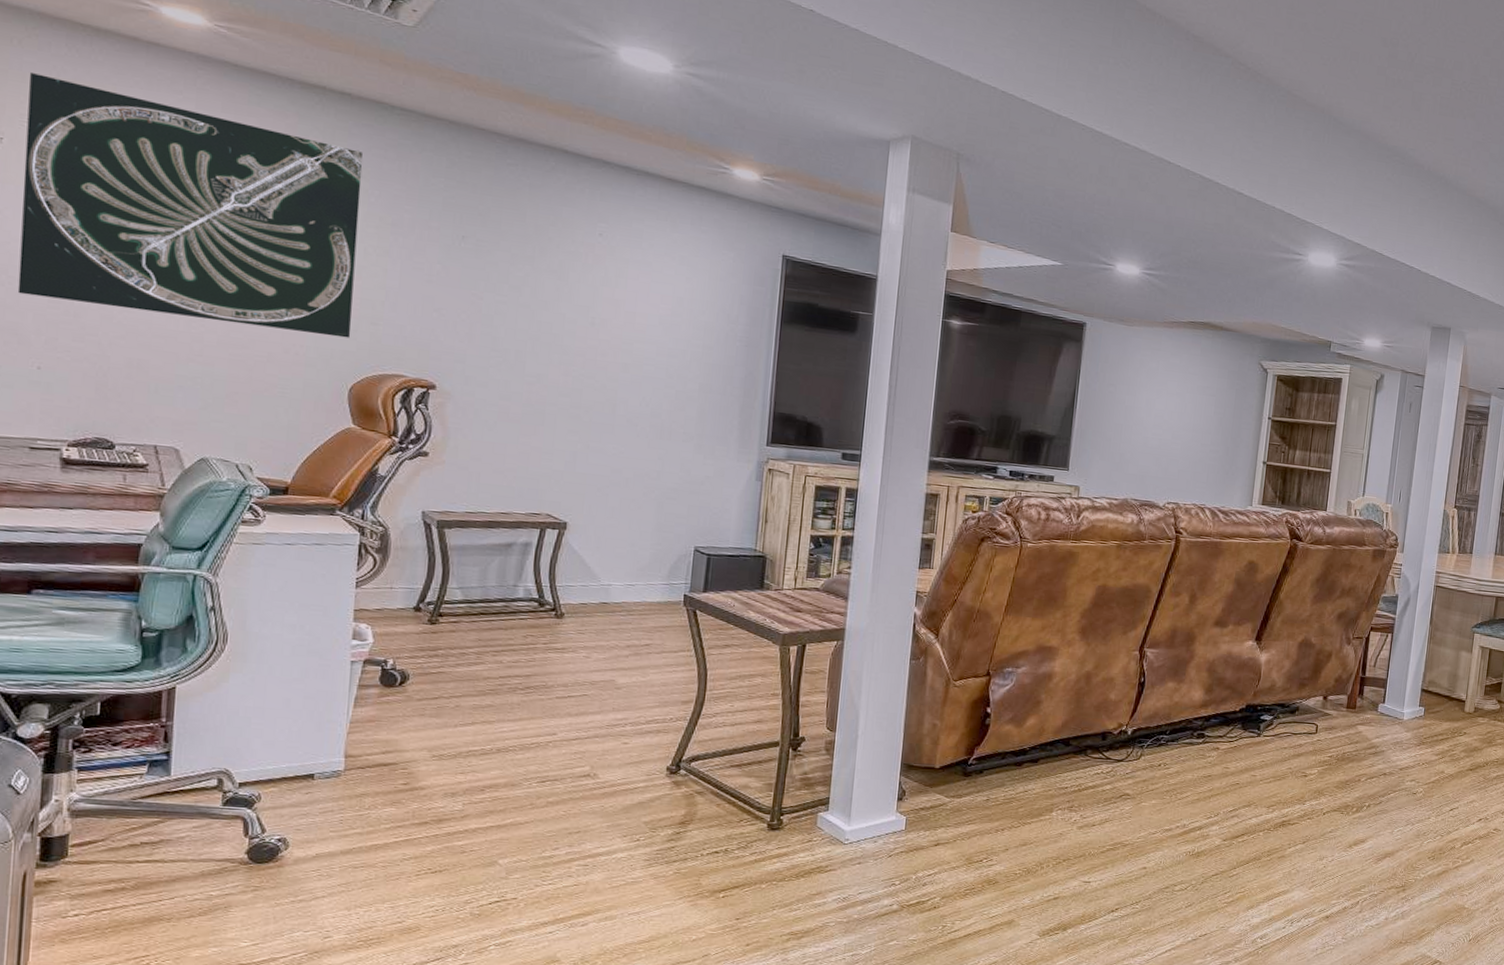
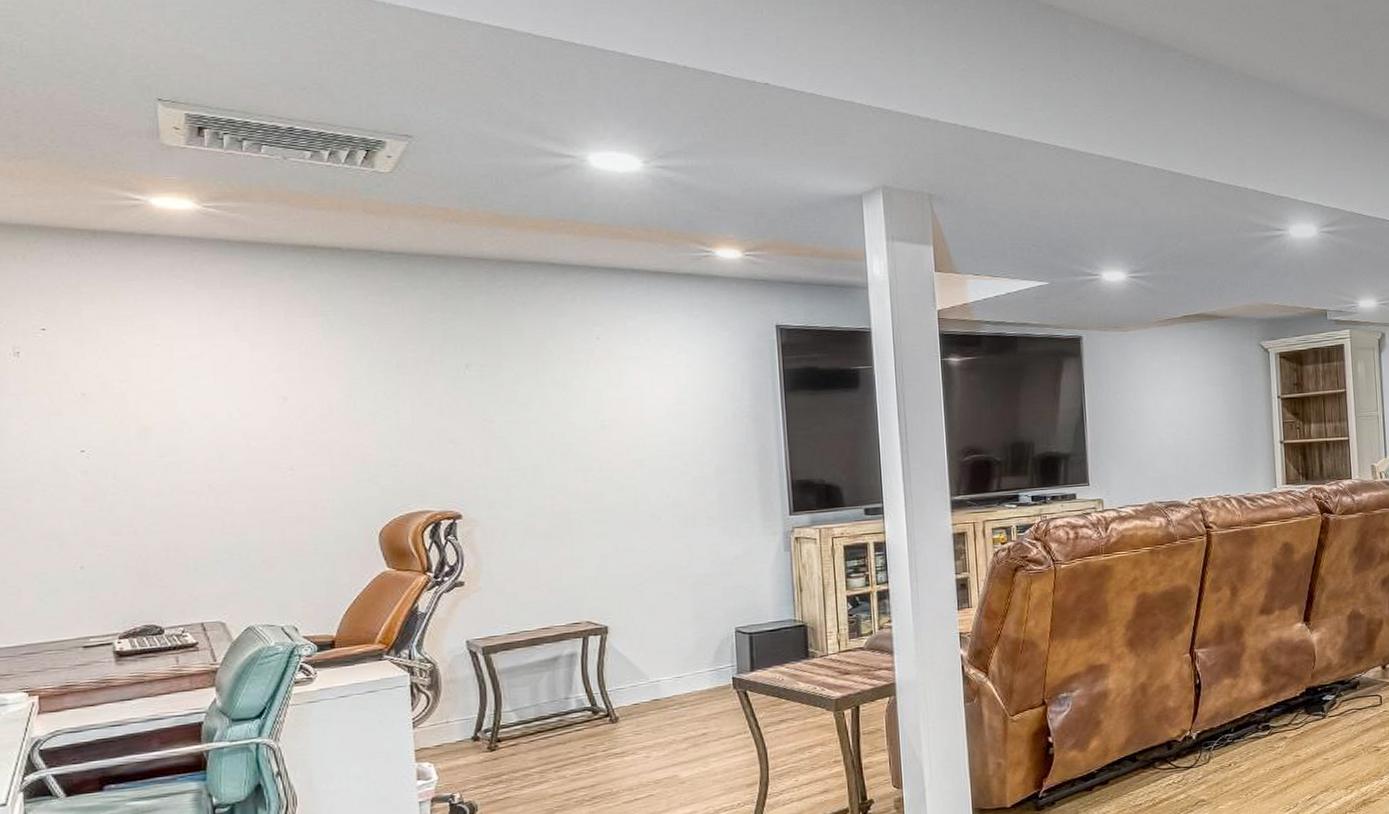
map: present [17,73,363,338] -> none [36,284,373,499]

